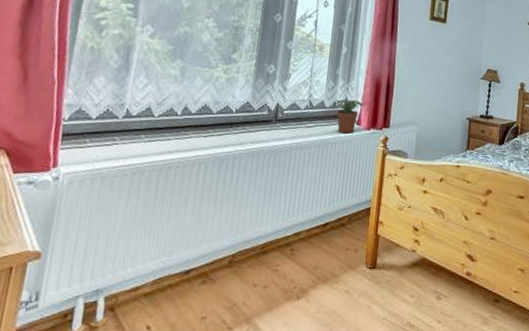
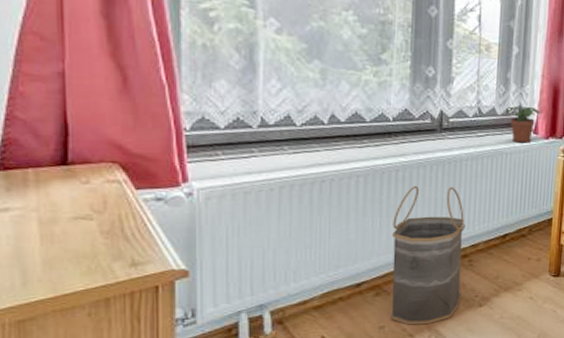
basket: none [213,174,290,317] -> present [391,186,465,325]

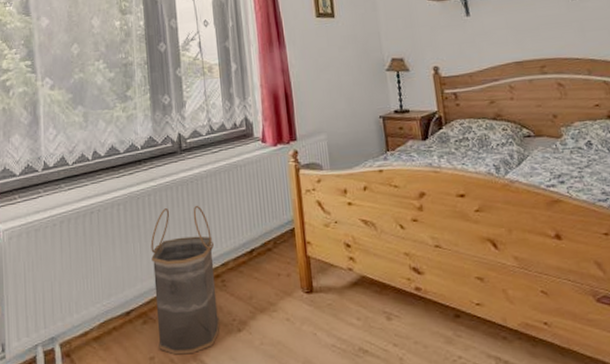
potted plant: present [504,106,540,143] -> none [233,116,265,154]

